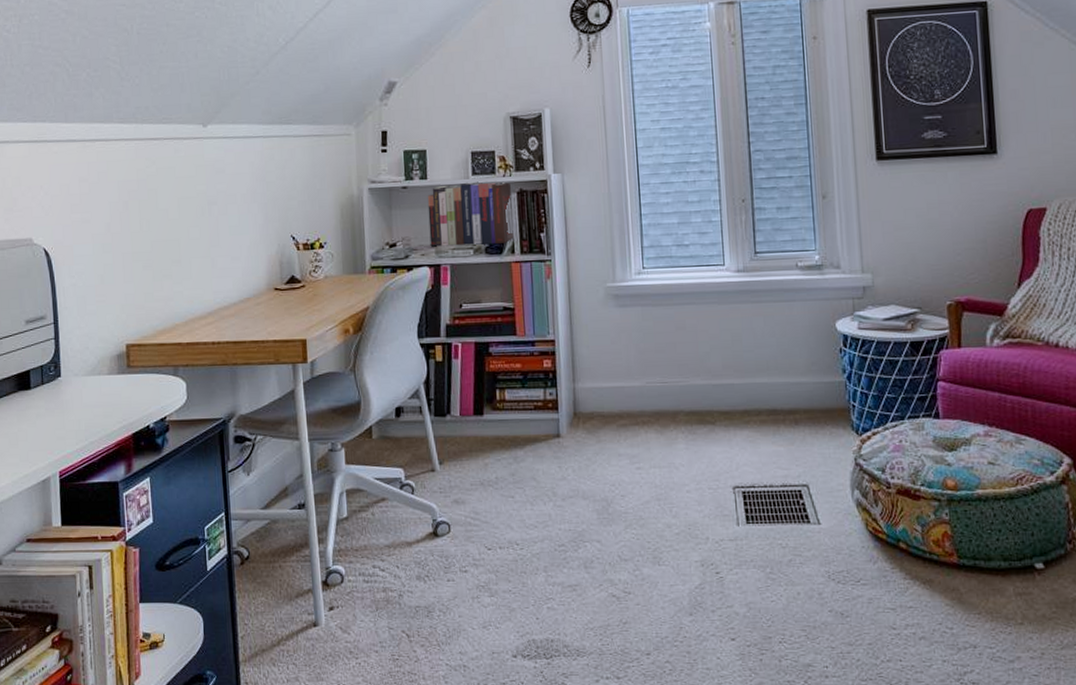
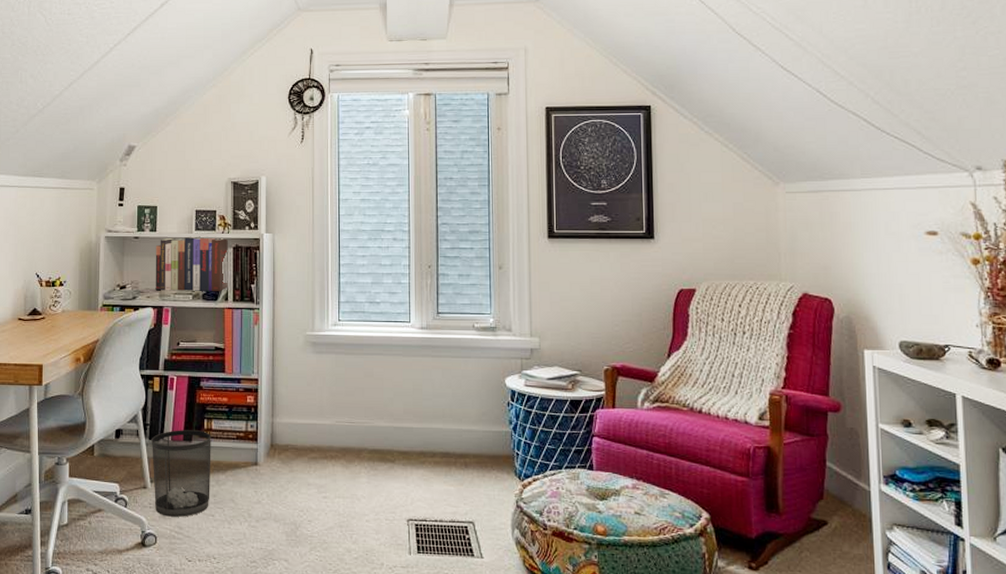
waste bin: none [436,402,509,501] -> present [151,430,211,517]

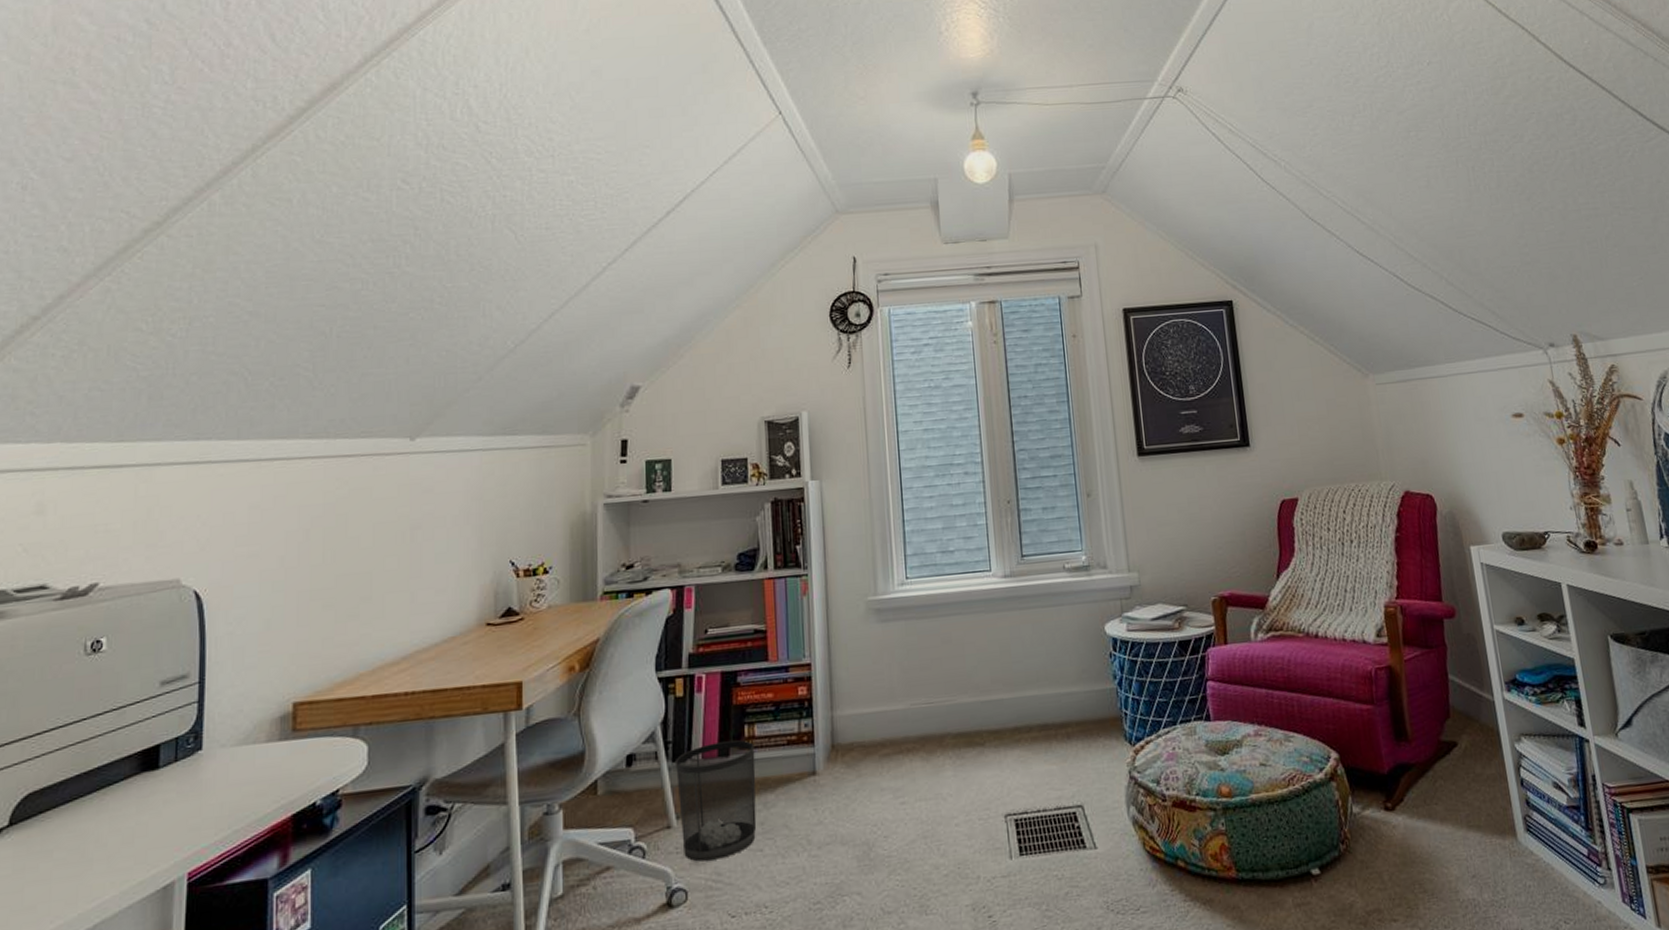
books: present [155,236,228,291] -> none [671,490,767,567]

